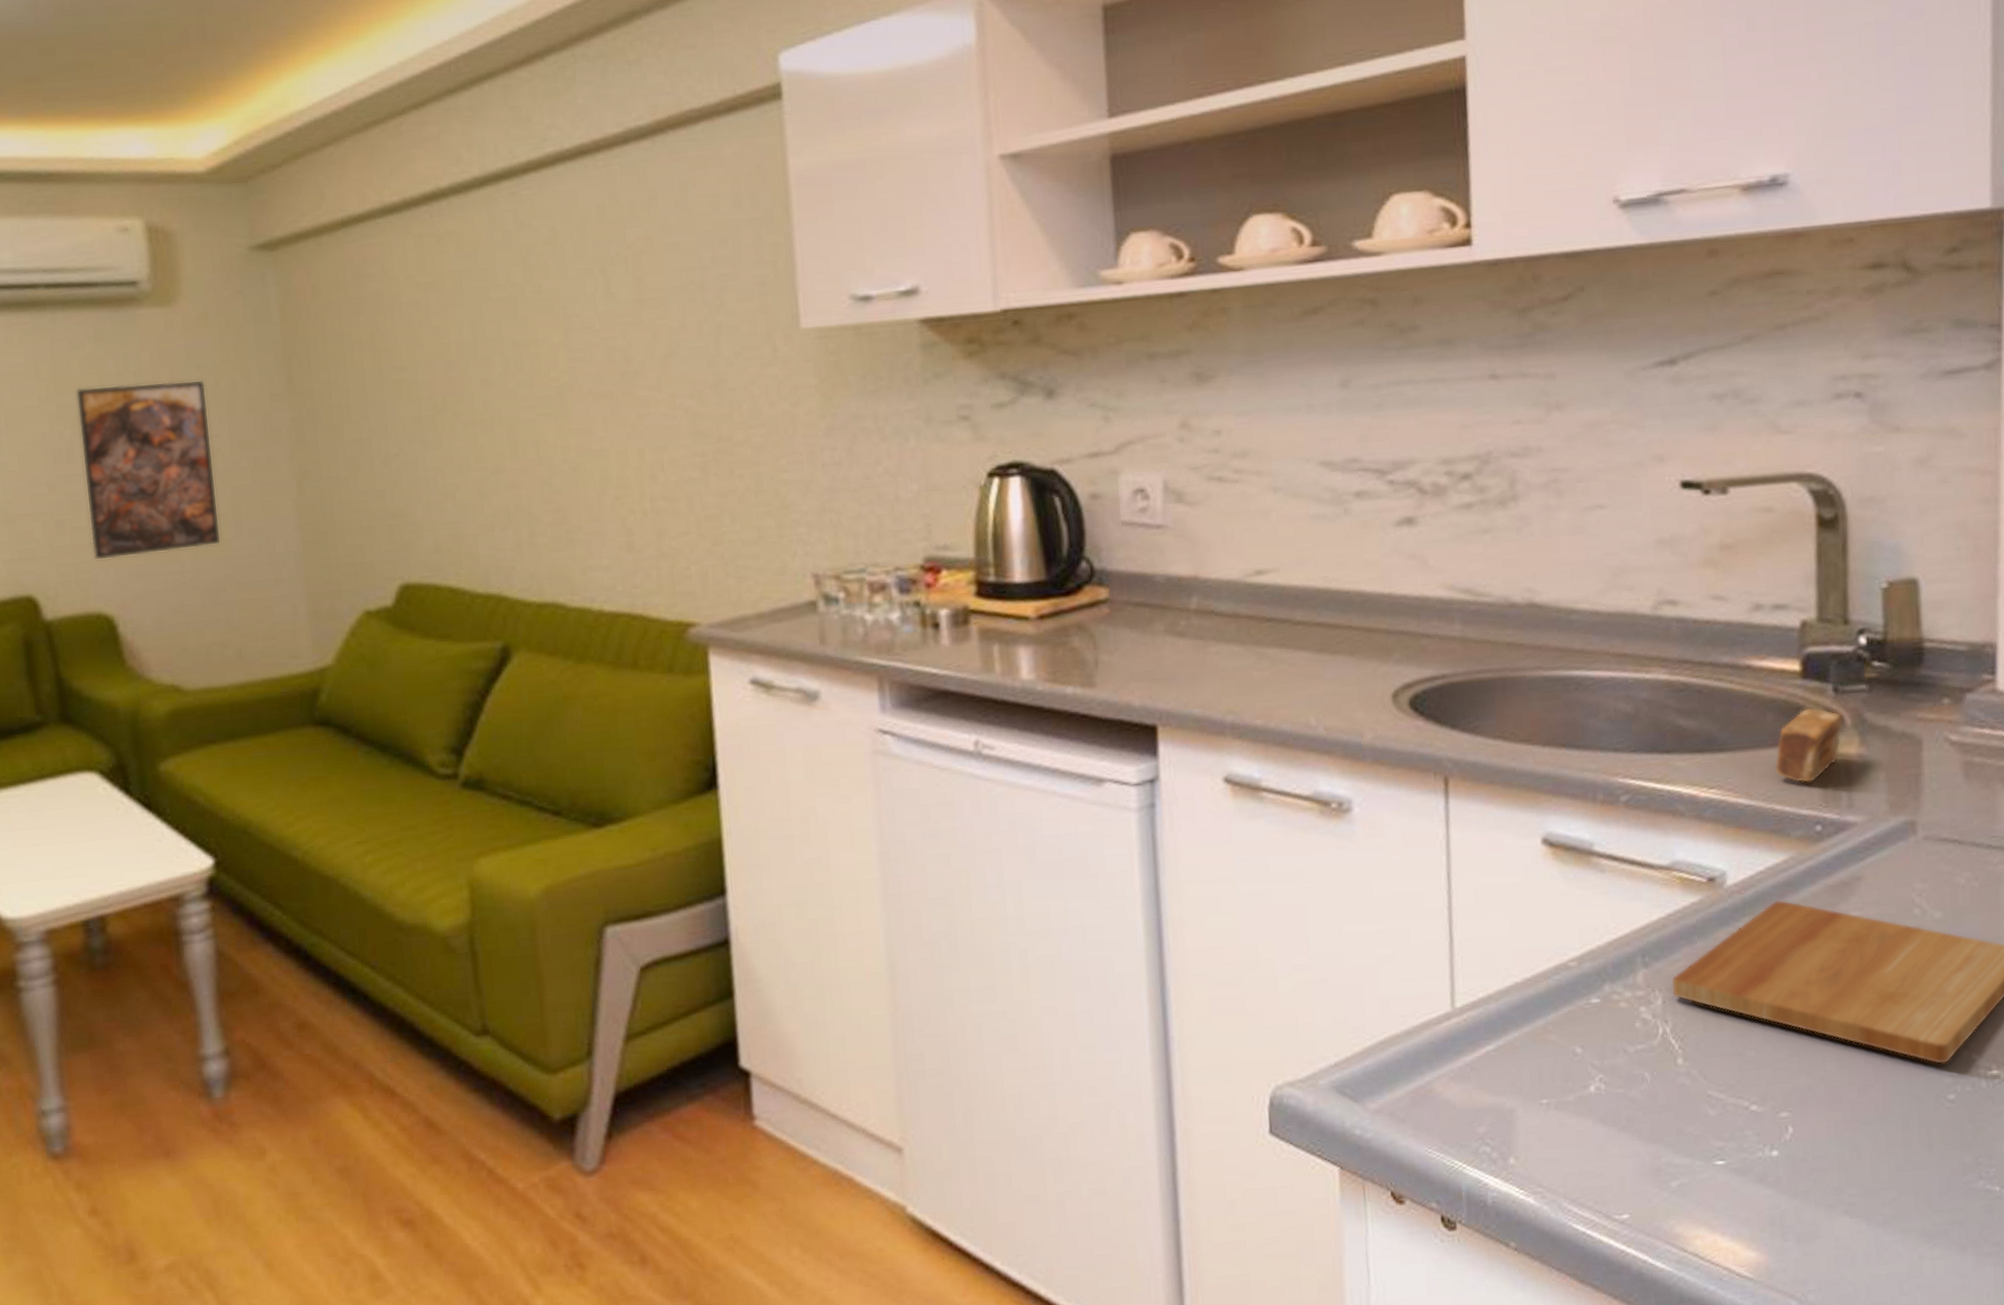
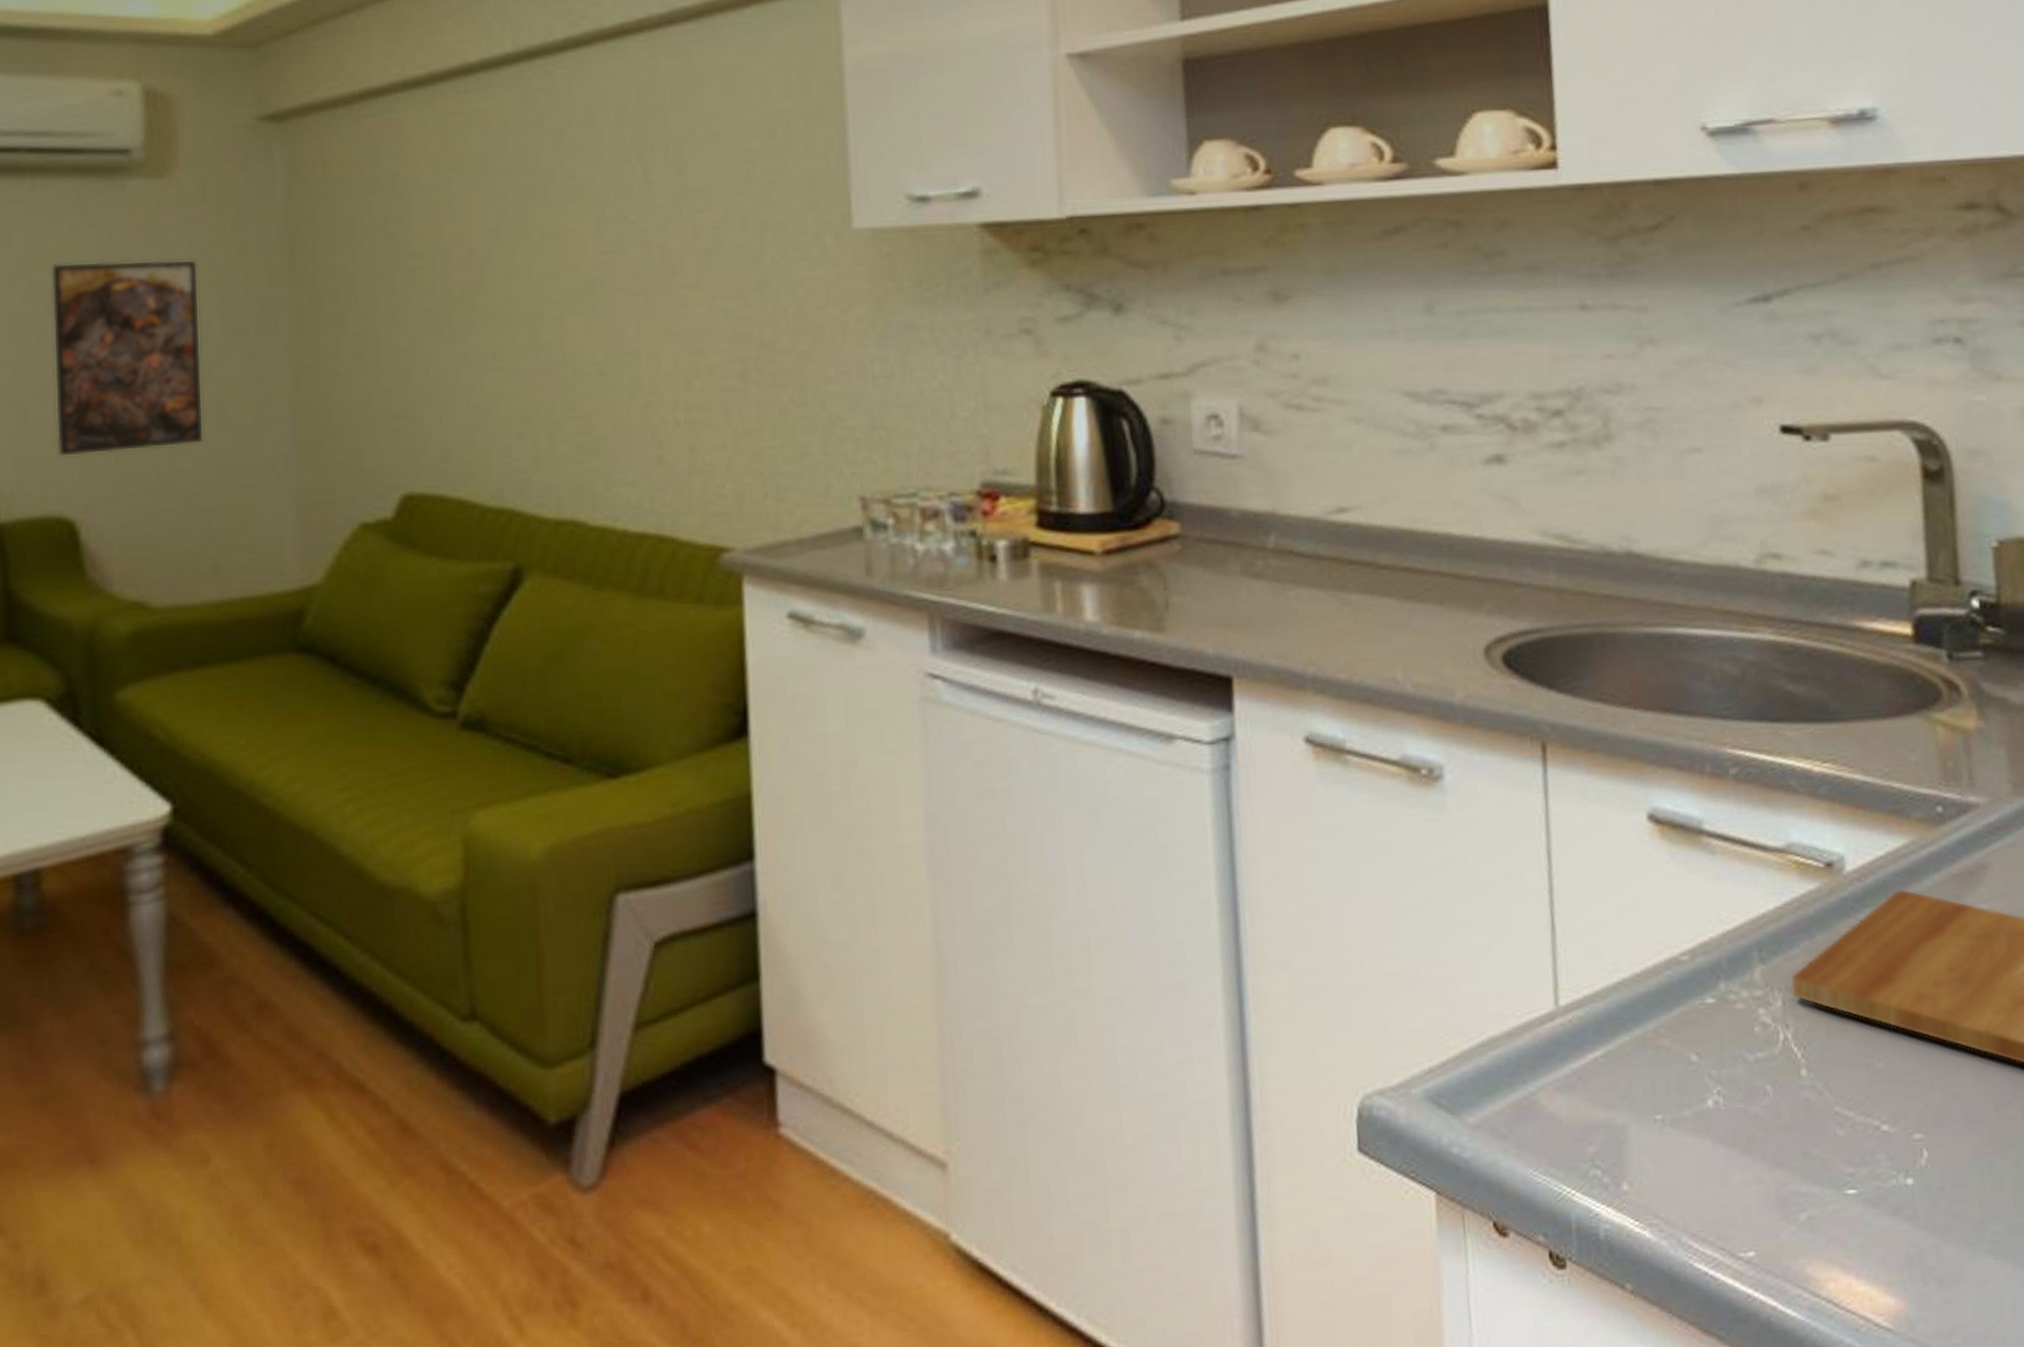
soap bar: present [1774,707,1844,783] -> none [1890,674,1960,759]

